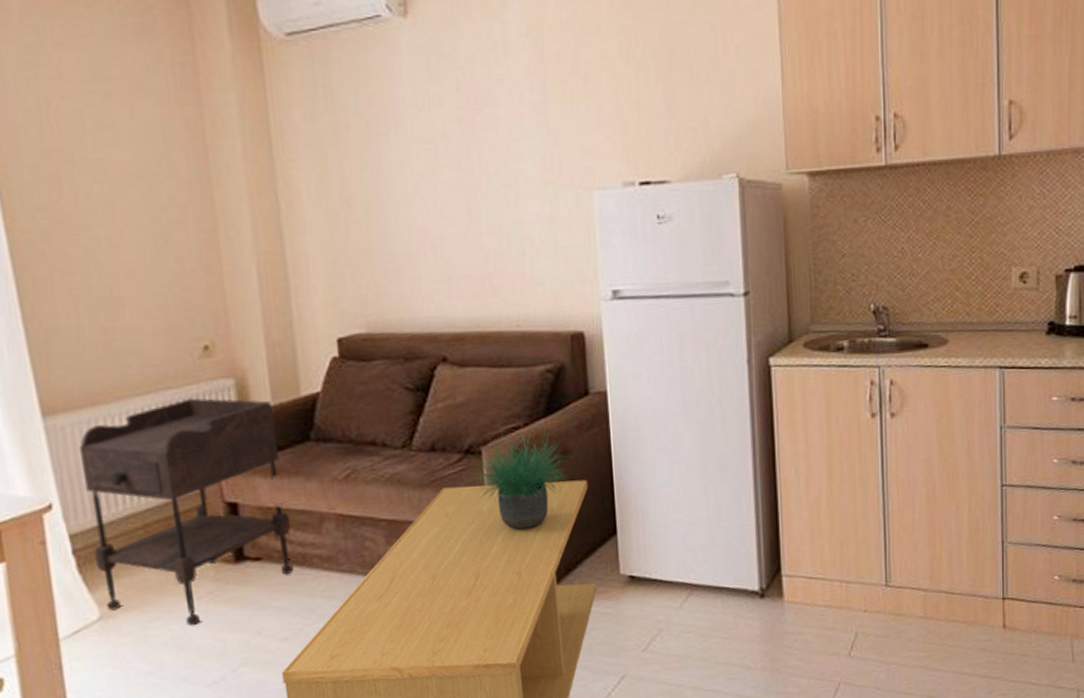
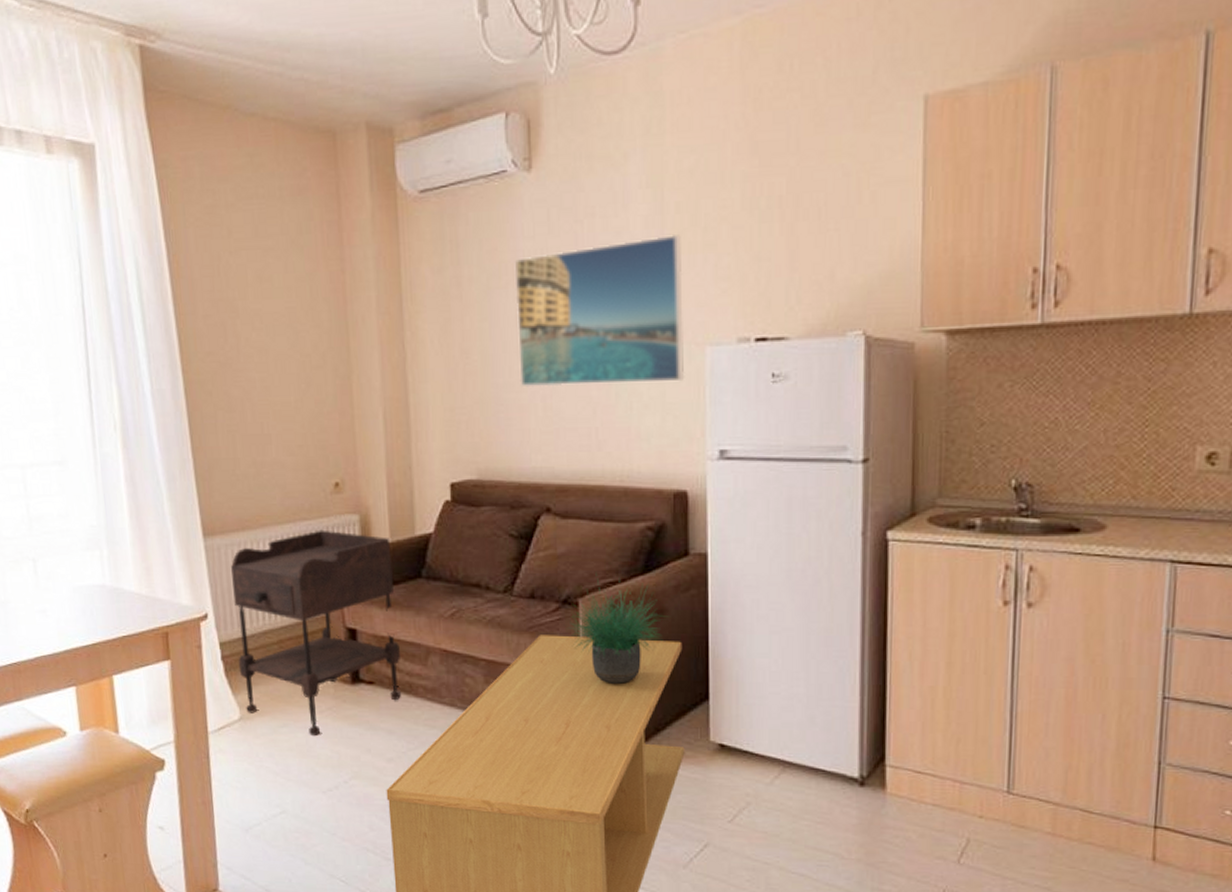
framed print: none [395,81,575,236] -> present [515,233,685,388]

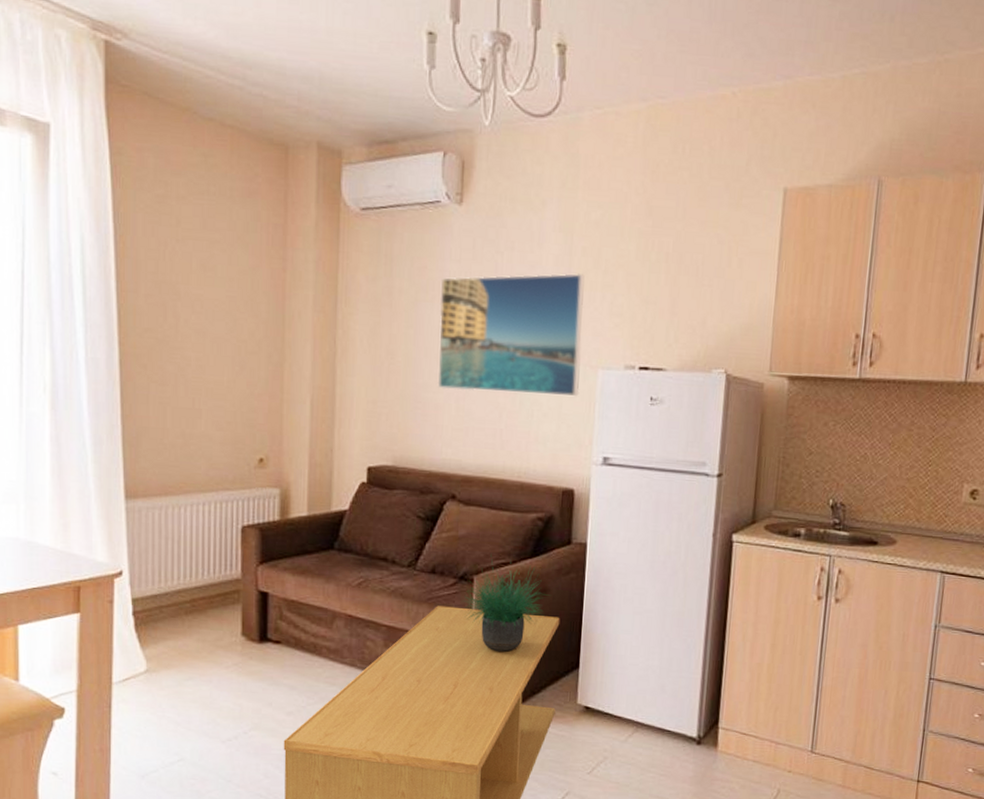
side table: present [230,529,401,737] -> none [149,500,308,690]

